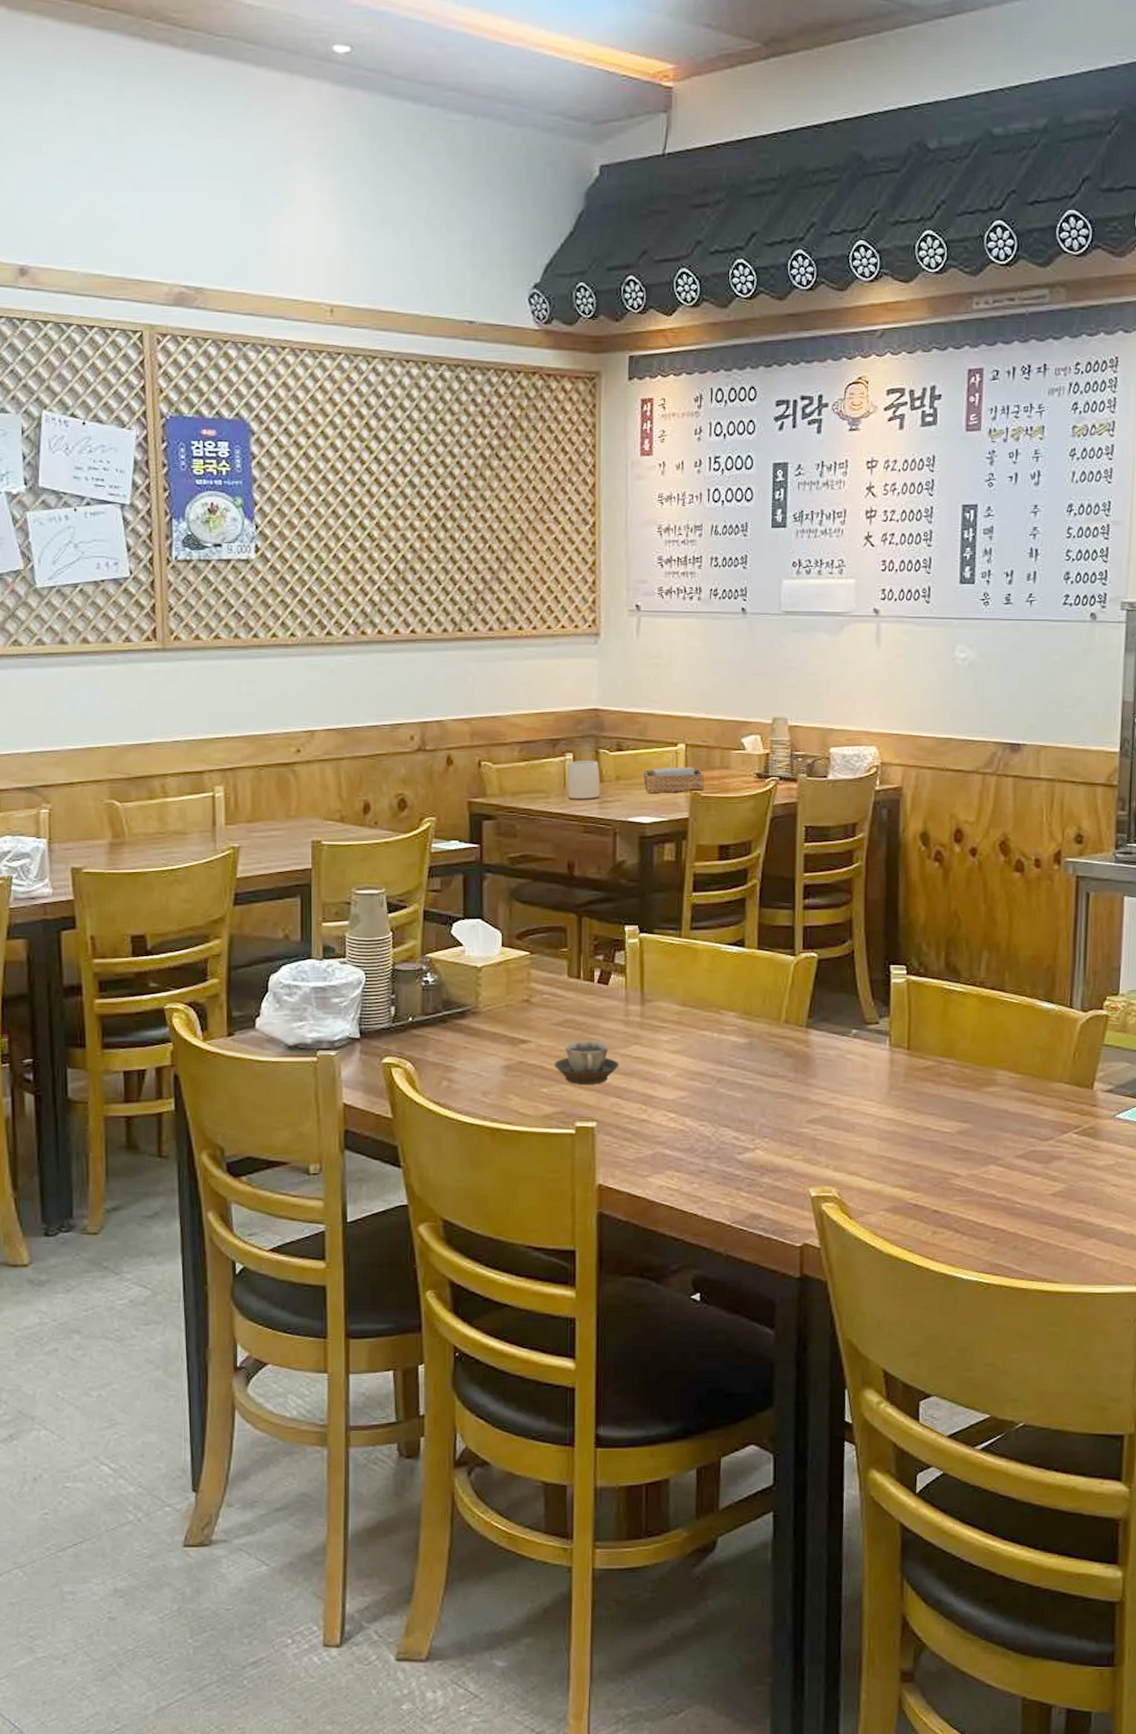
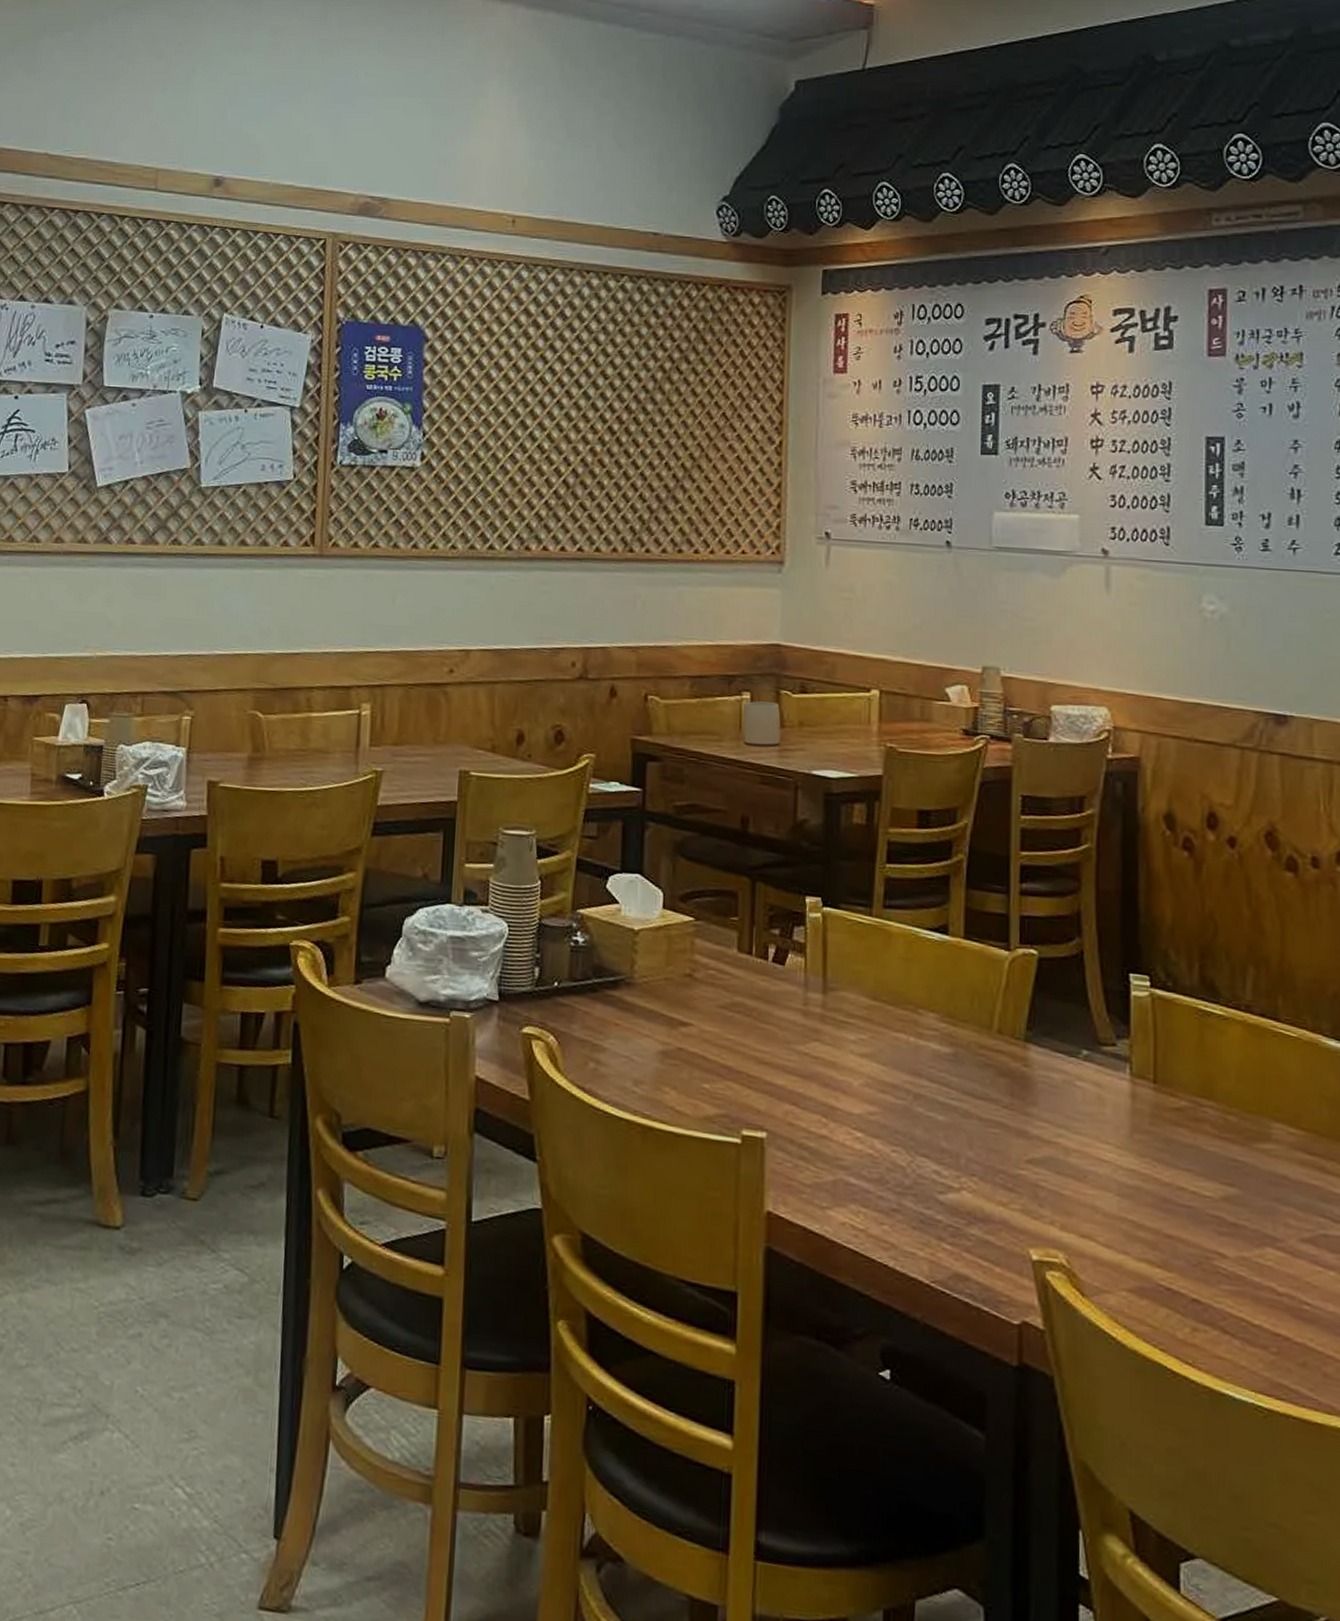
cup: present [554,1041,620,1084] -> none [718,1030,796,1086]
napkin holder: present [644,766,704,793] -> none [831,715,901,747]

